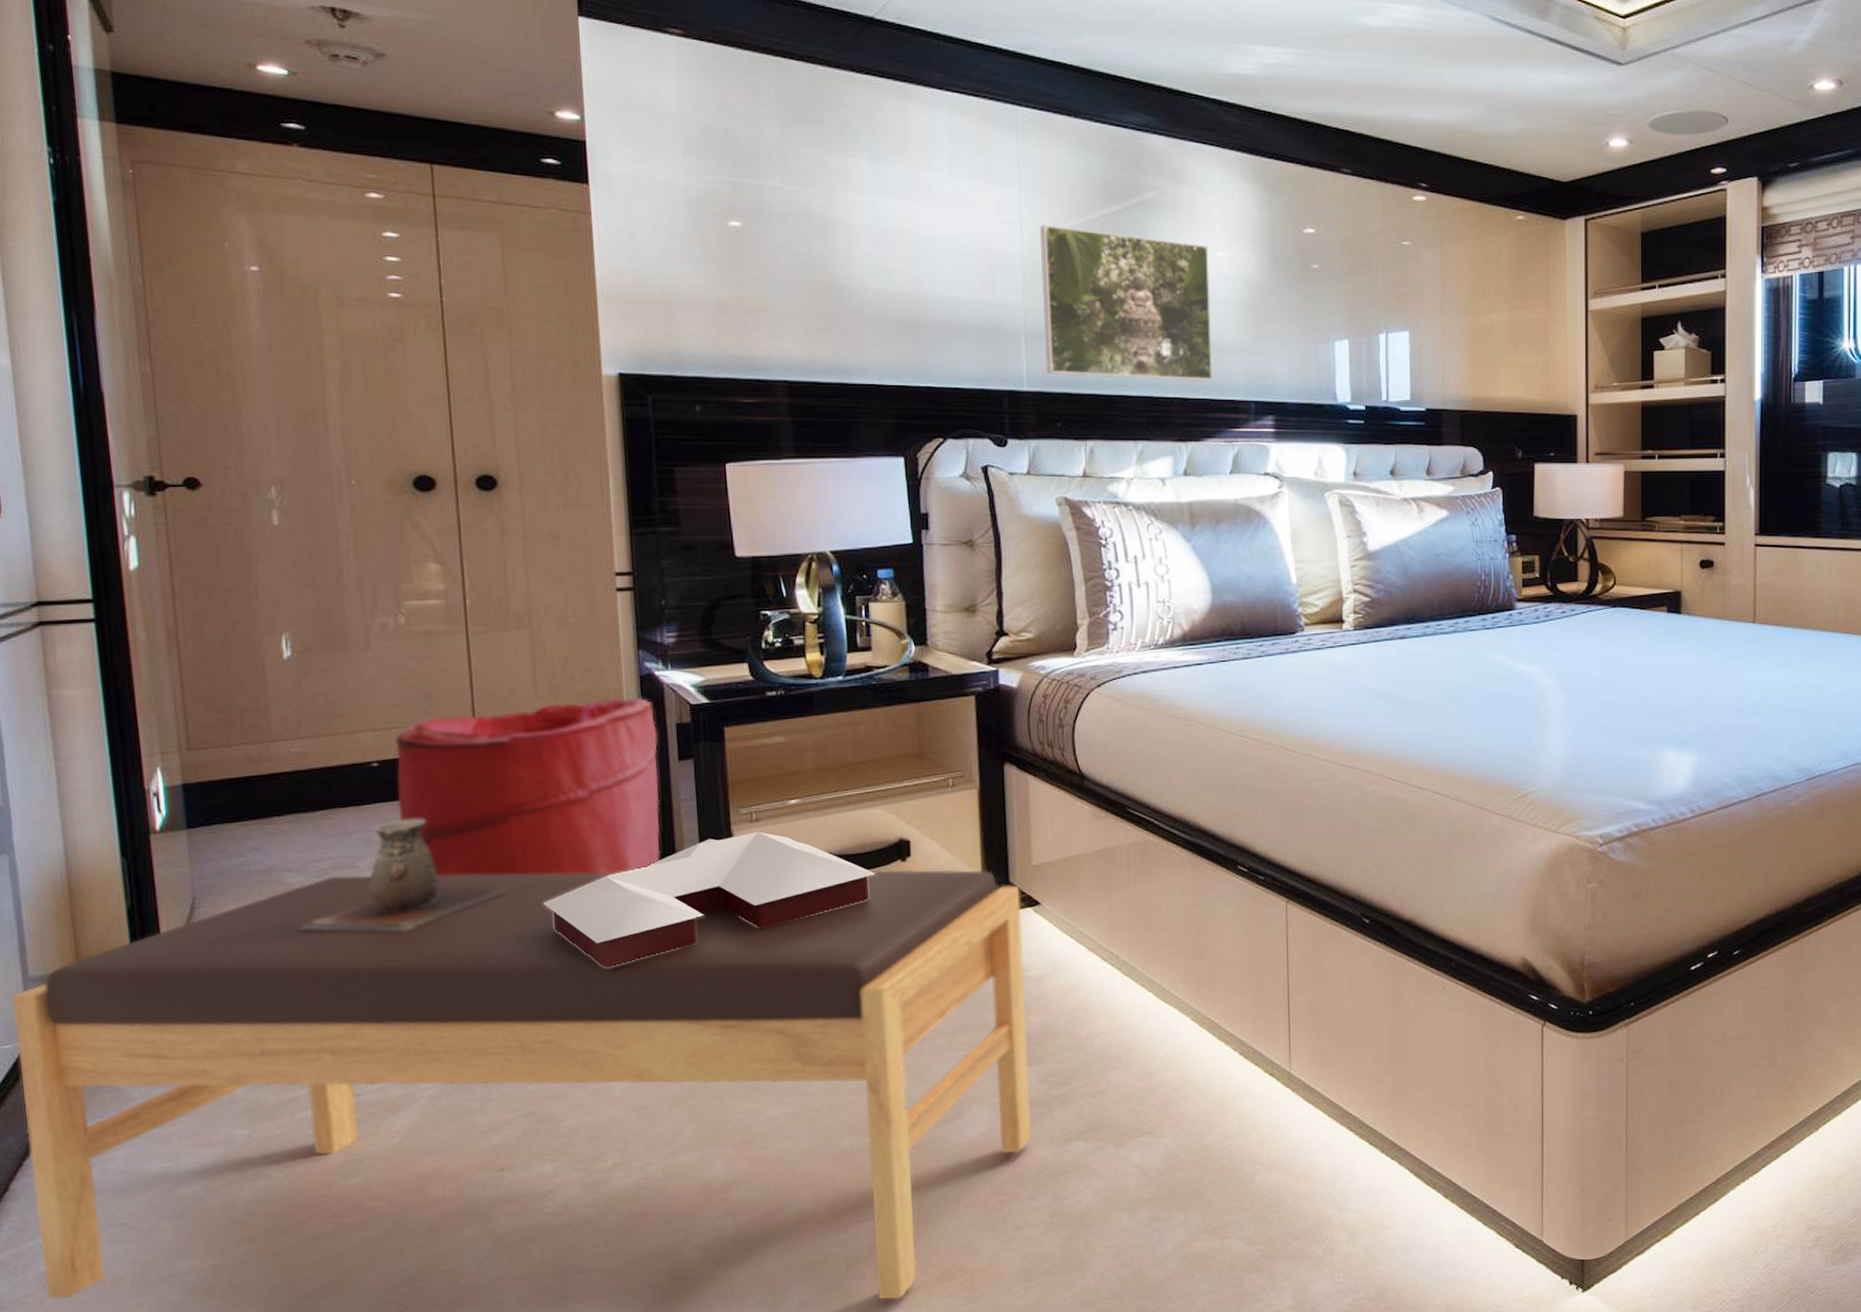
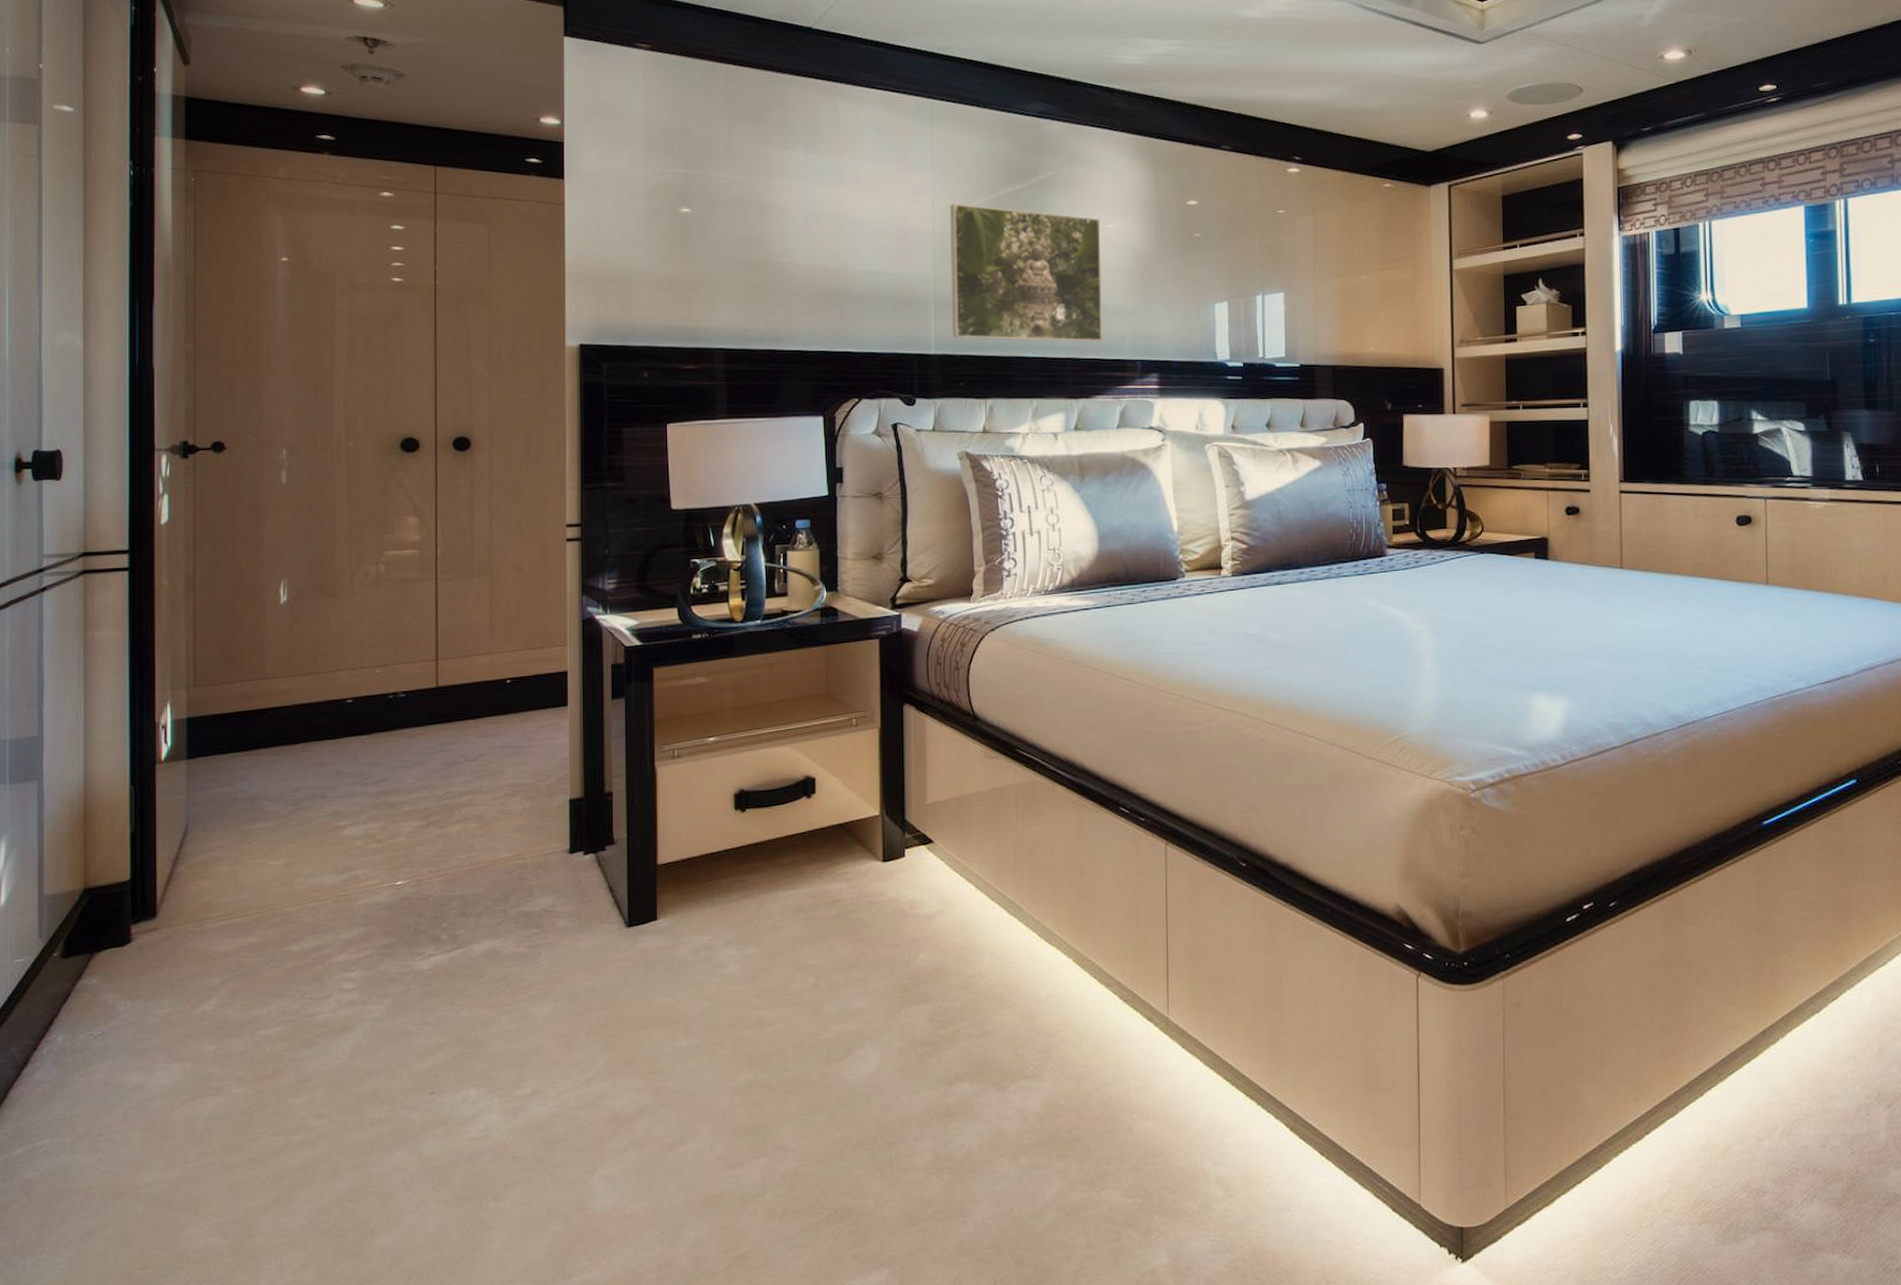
bench: present [12,869,1032,1300] -> none [27,804,919,1240]
decorative vase: present [298,818,509,932] -> none [273,752,456,859]
laundry hamper: present [395,697,661,876] -> none [366,639,595,807]
books: present [542,831,876,968] -> none [485,767,783,898]

